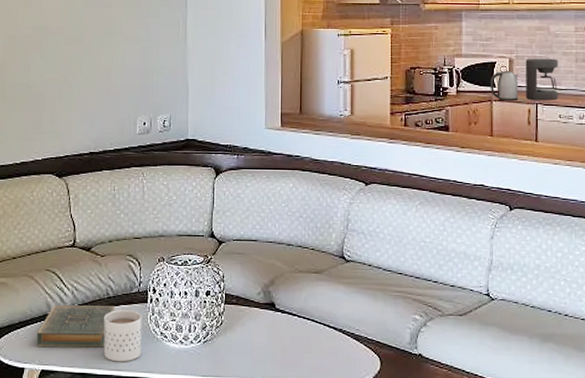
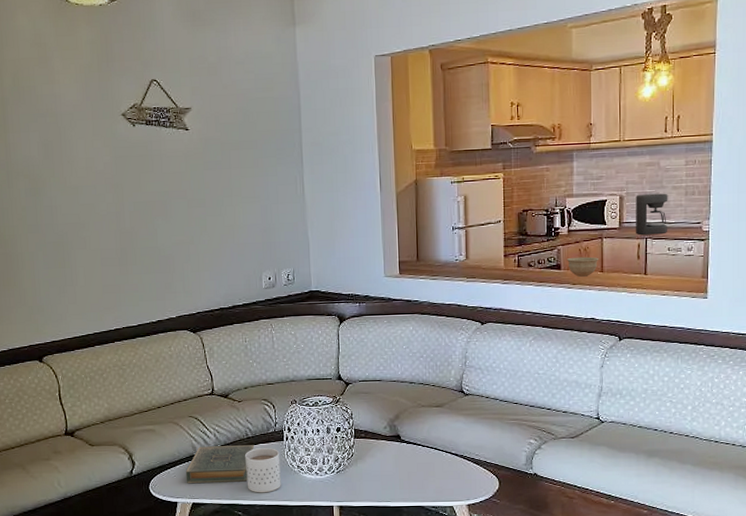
bowl: none [456,119,489,141] -> present [567,256,599,278]
kettle: present [490,70,519,102] -> none [601,207,629,238]

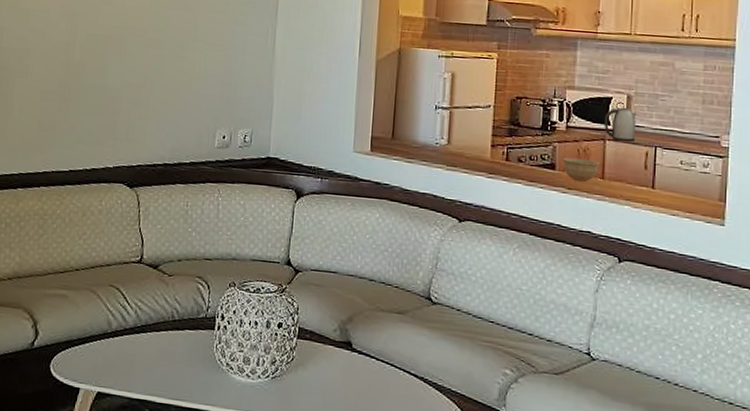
hardback book: present [185,445,255,483] -> none [94,323,180,374]
mug: present [244,447,281,493] -> none [164,334,208,392]
kettle: none [601,207,629,238] -> present [604,107,637,143]
coffee maker: present [635,193,668,236] -> none [643,96,683,145]

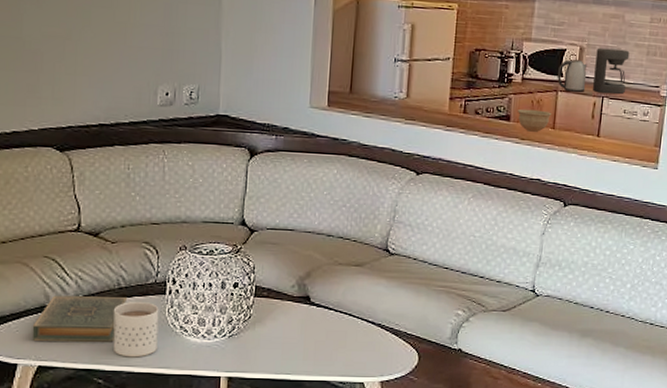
hardback book: none [94,323,180,374] -> present [32,295,128,342]
mug: none [164,334,208,392] -> present [113,301,159,358]
coffee maker: none [643,96,683,145] -> present [592,47,630,95]

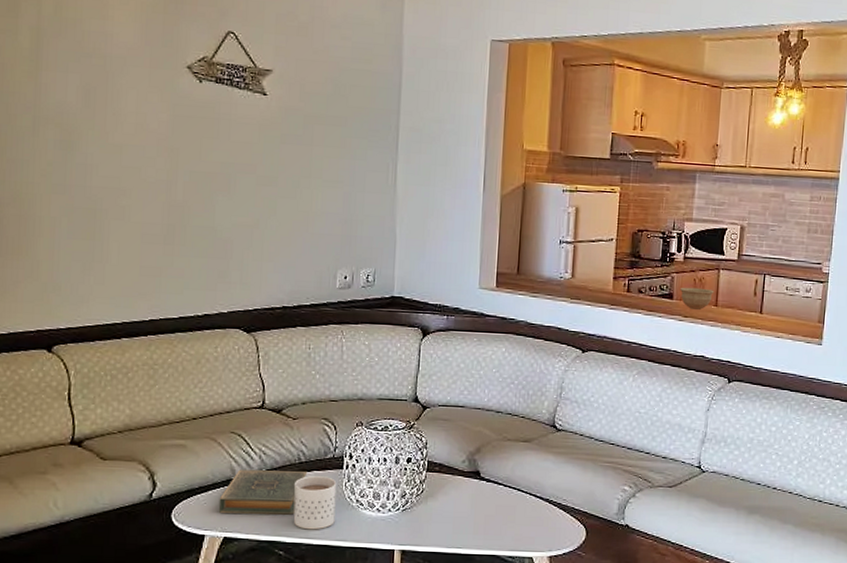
kettle: present [557,59,588,93] -> none [719,237,749,271]
coffee maker: present [592,47,630,95] -> none [753,226,791,272]

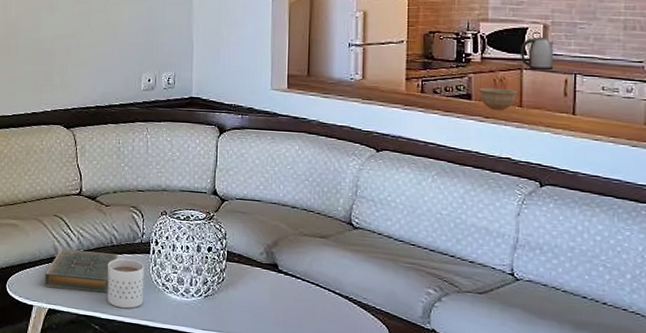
kettle: none [719,237,749,271] -> present [521,36,554,71]

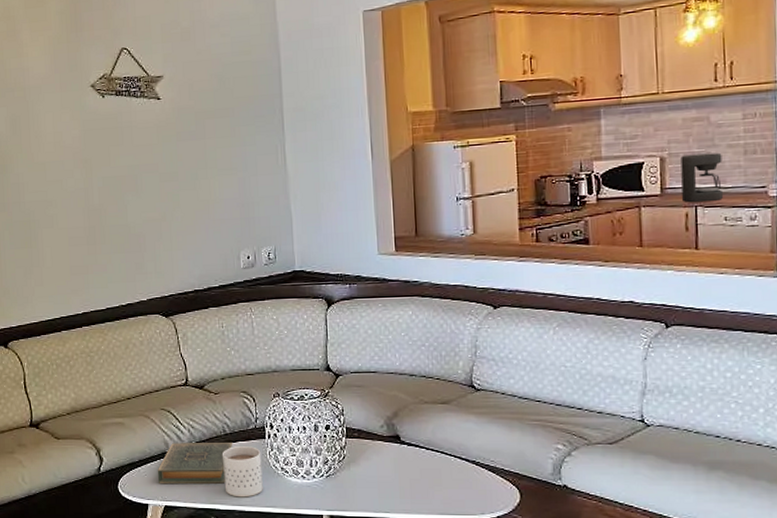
bowl: present [479,87,518,112] -> none [597,229,637,254]
kettle: present [521,36,554,71] -> none [638,170,673,207]
coffee maker: none [561,24,603,72] -> present [680,152,723,203]

